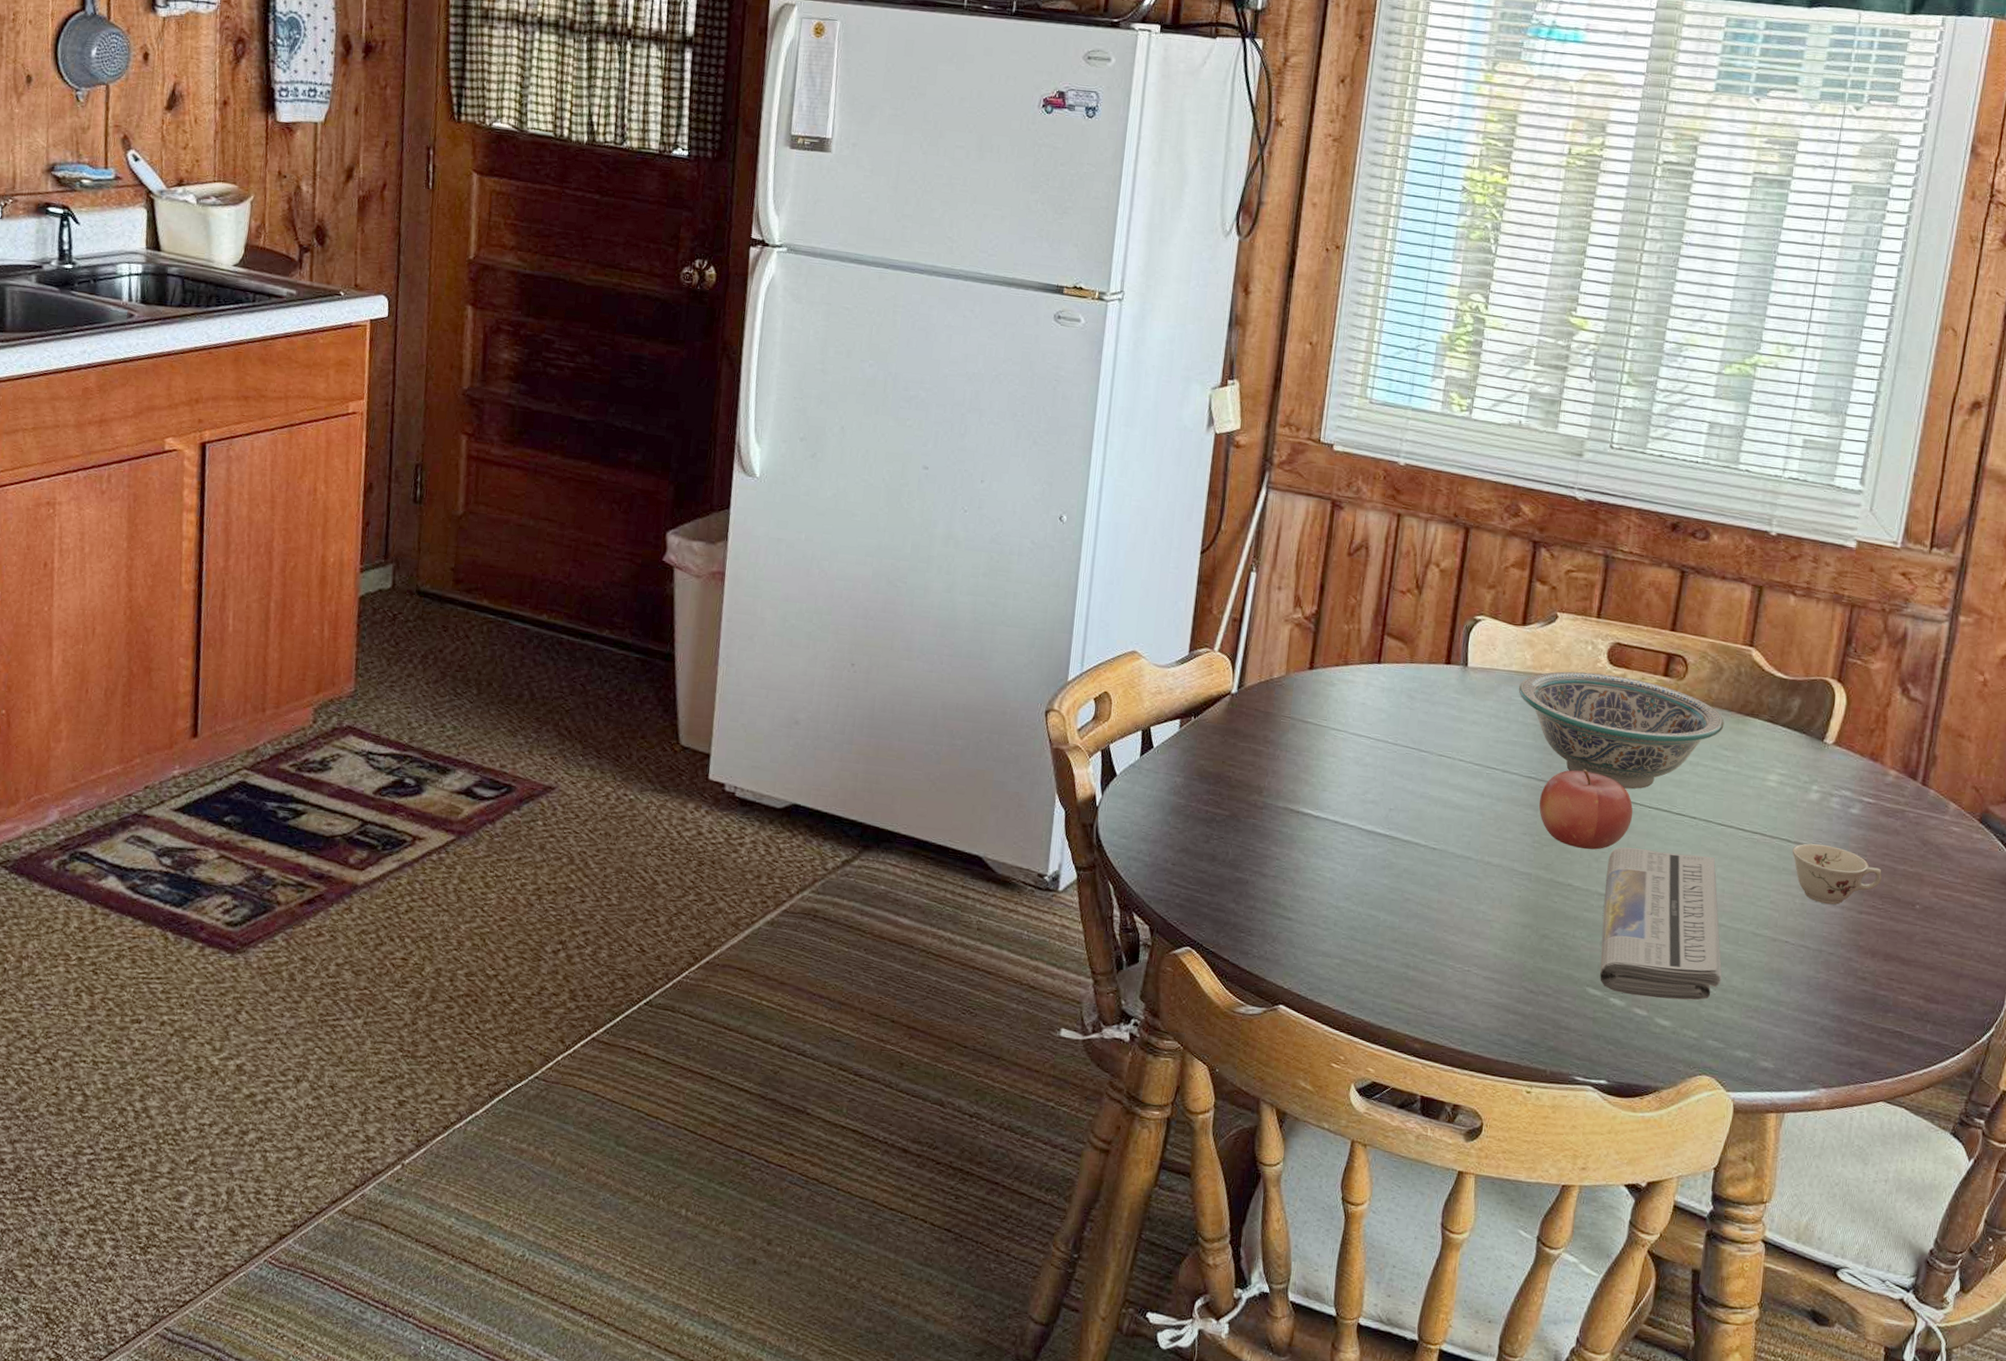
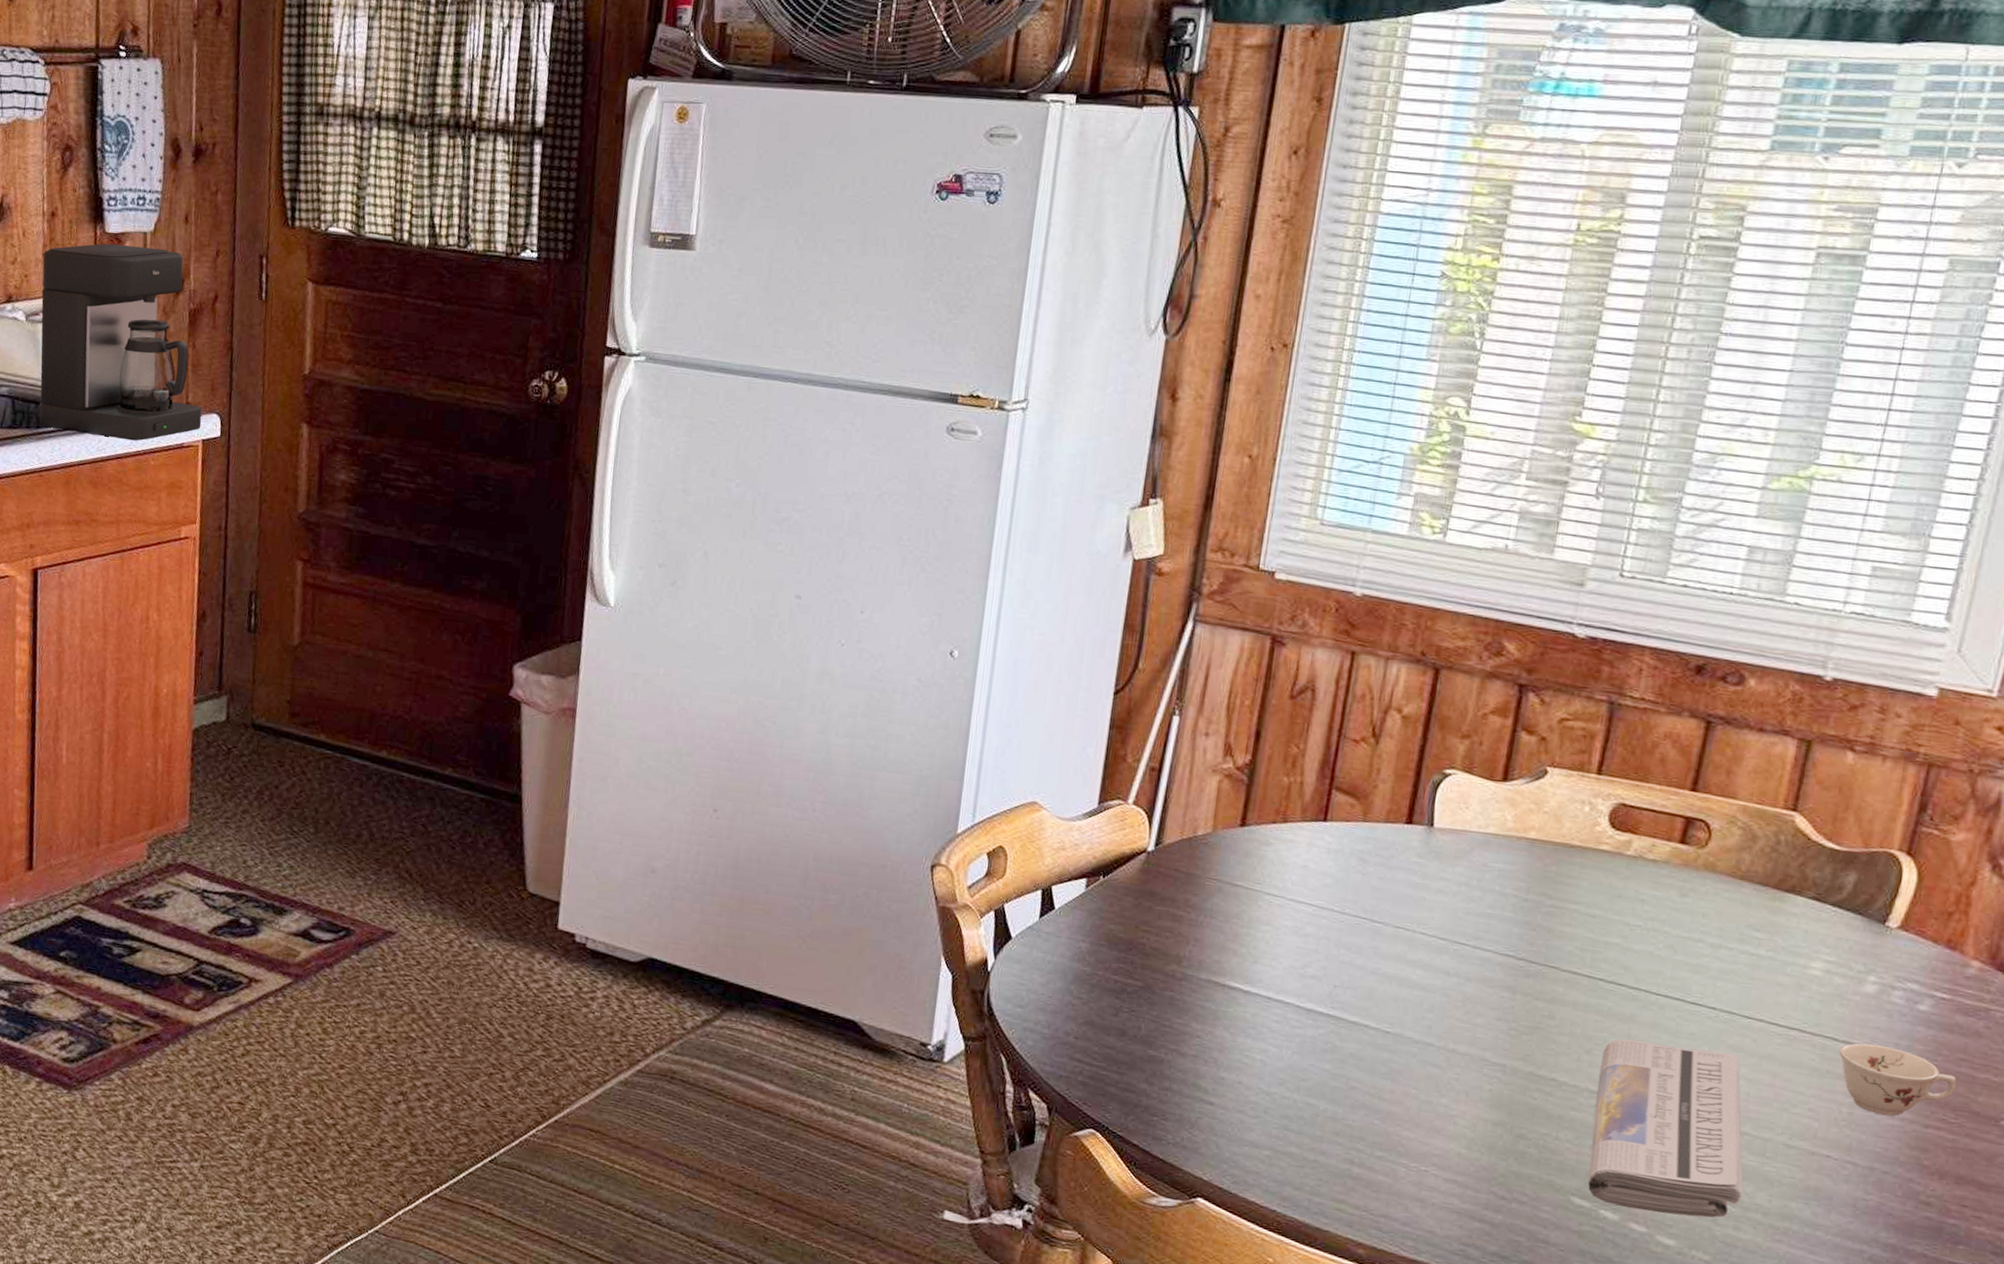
coffee maker: none [208,132,370,321] -> present [38,243,202,441]
bowl: present [1518,671,1725,790] -> none [1495,835,1757,973]
fruit: present [1539,769,1633,850] -> none [1518,948,1636,1041]

